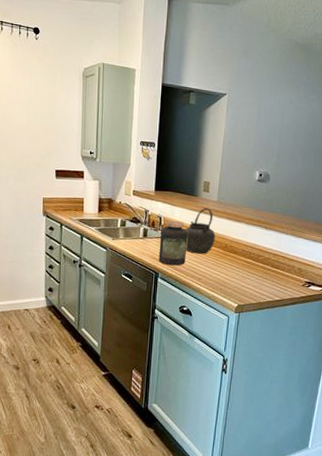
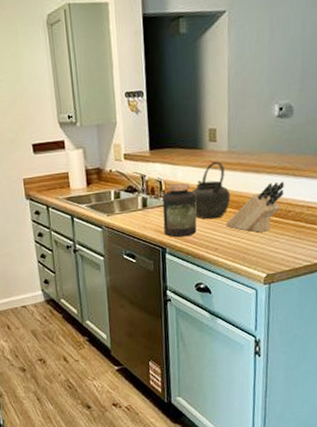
knife block: none [209,231,258,270] -> present [225,181,284,233]

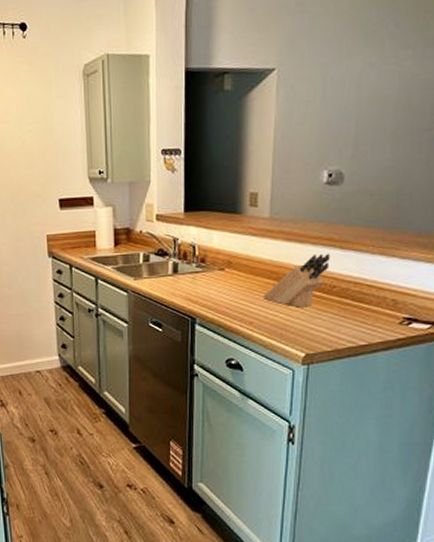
jar: present [162,183,197,238] -> none [194,249,232,308]
kettle: present [191,161,231,220] -> none [227,228,270,290]

